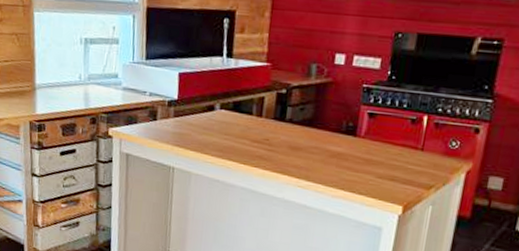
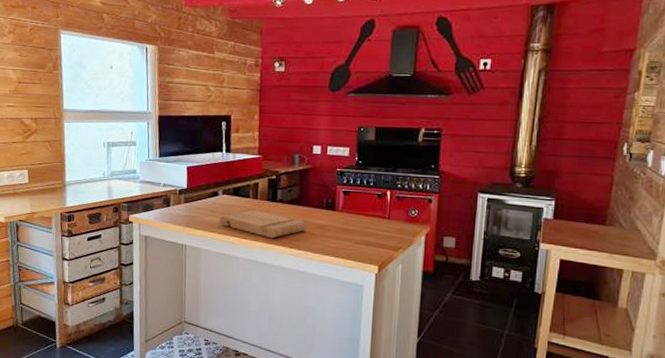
cutting board: none [214,130,321,166] -> present [219,210,308,239]

